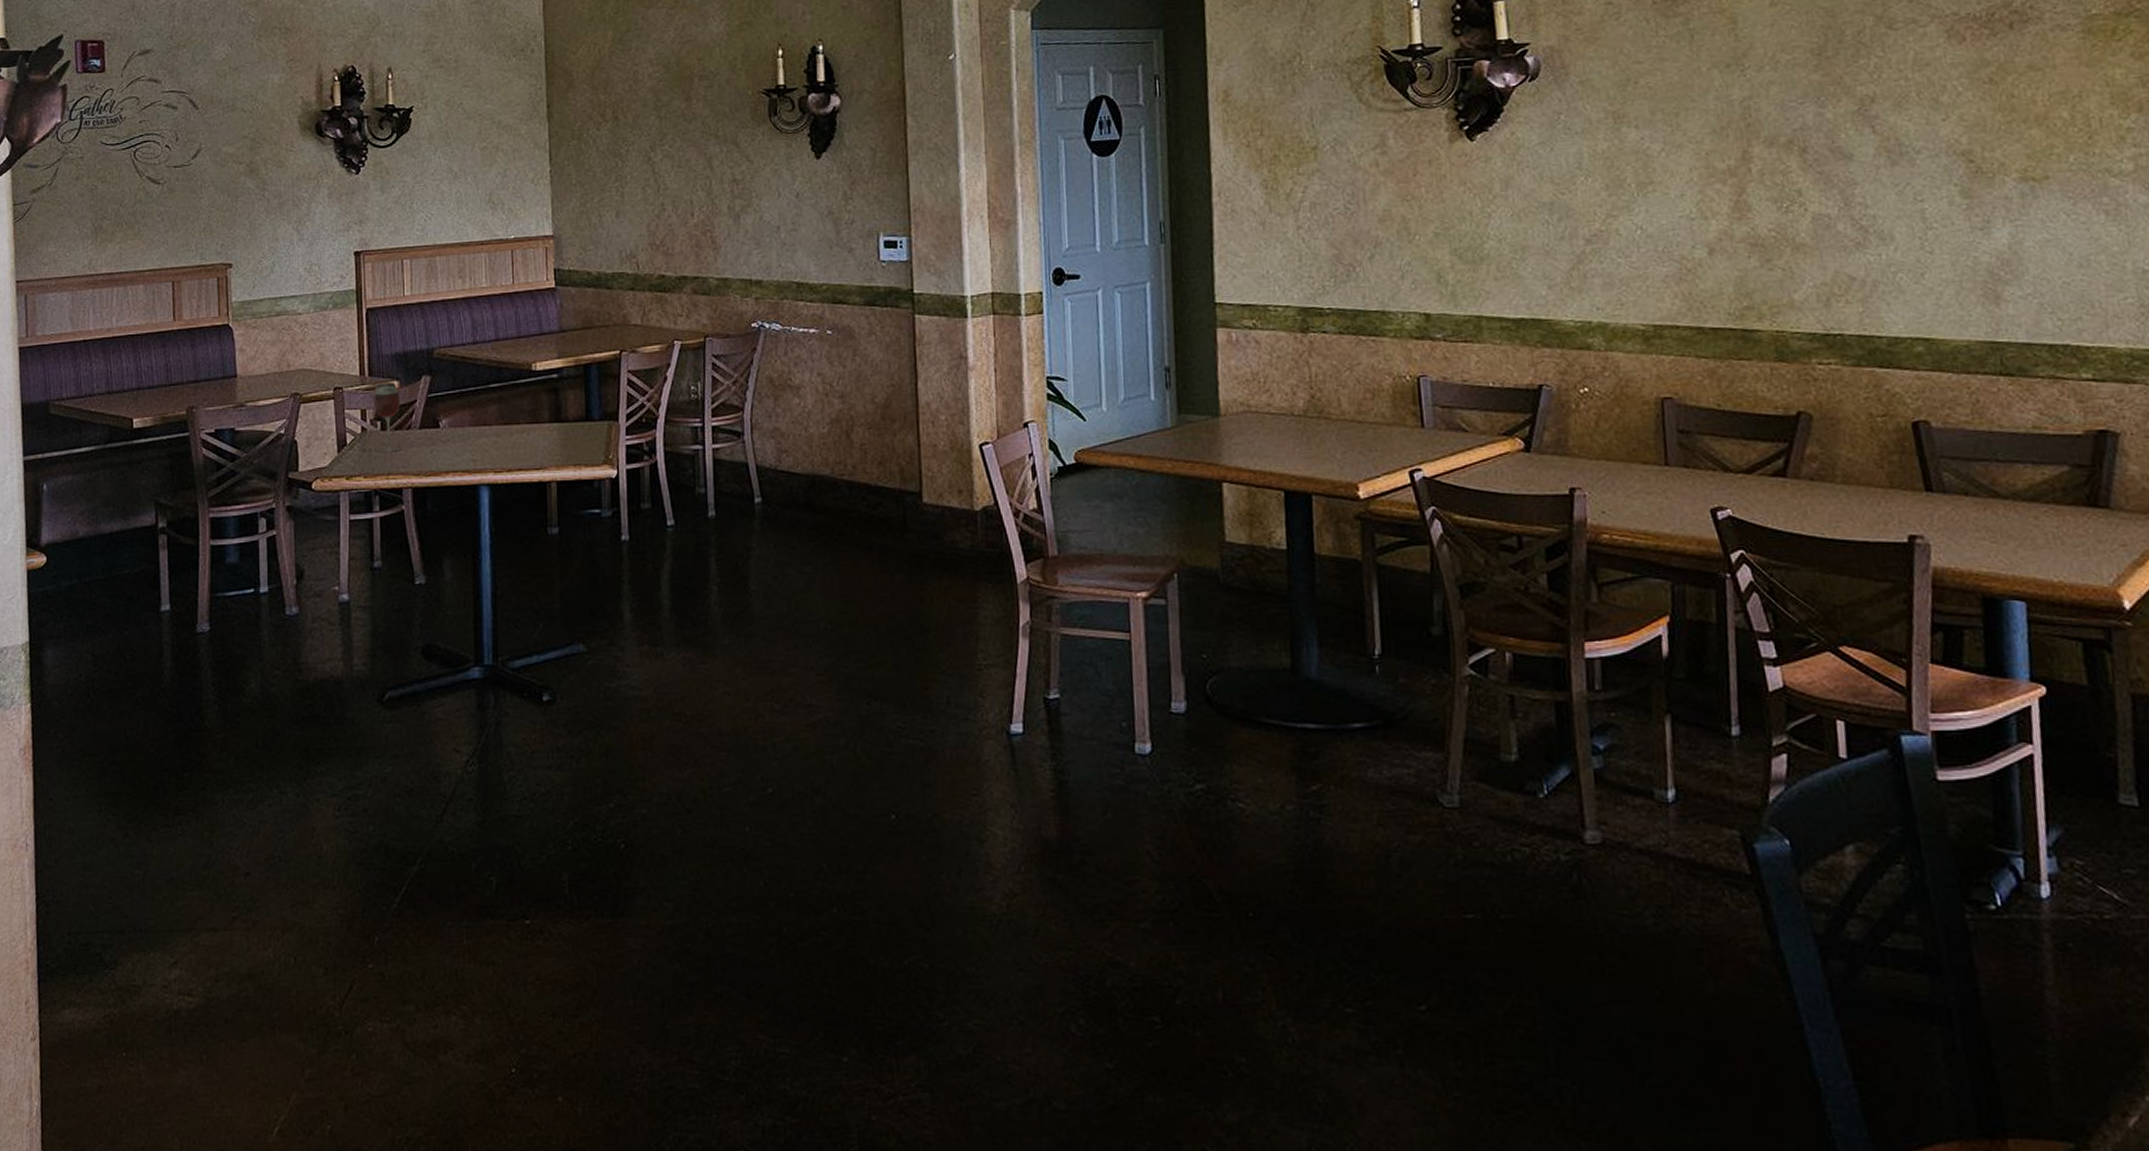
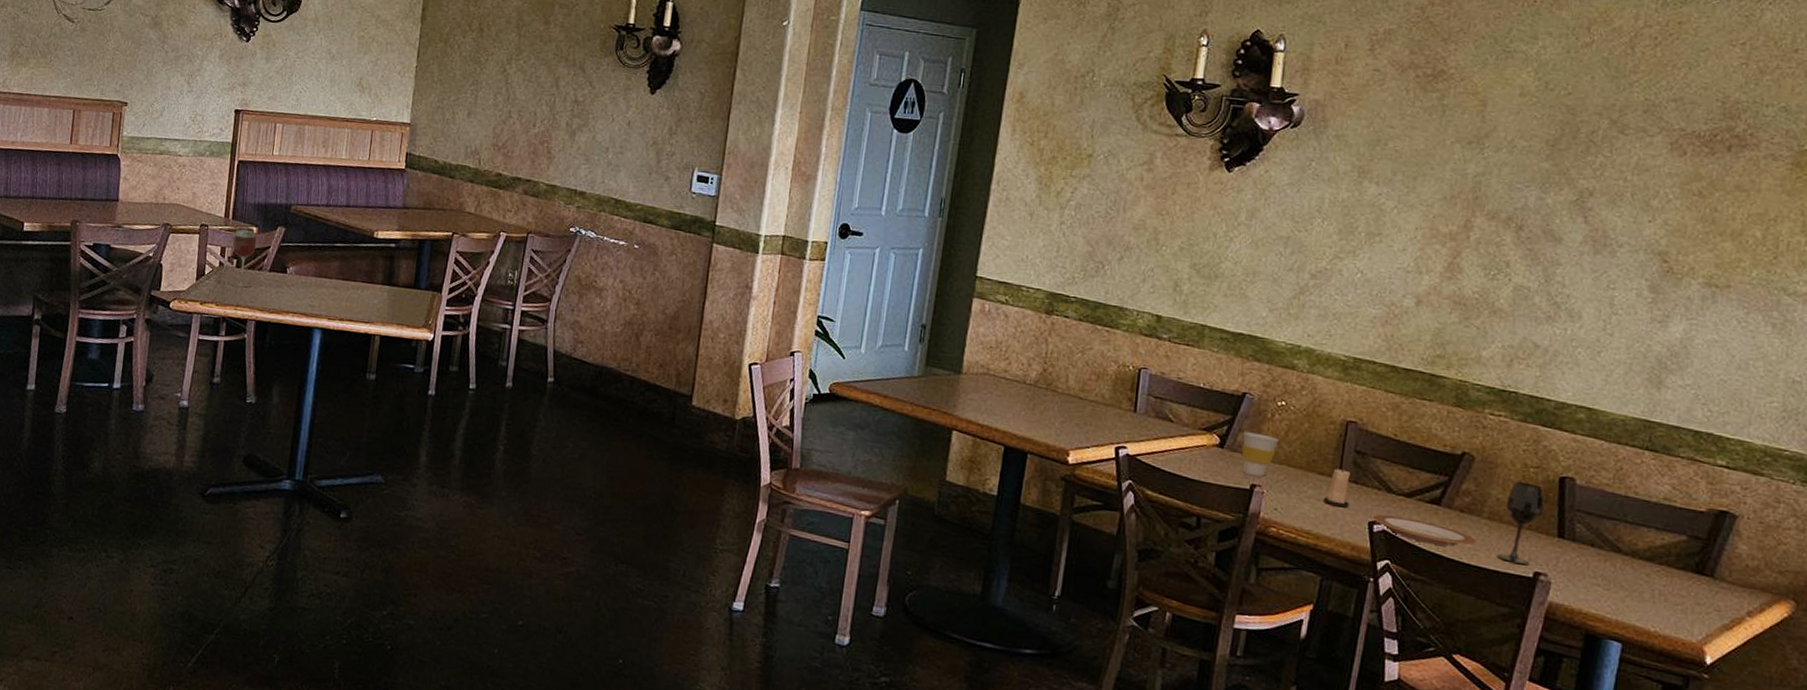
cup: none [1548,428,1590,480] -> present [1241,431,1279,479]
candle: none [1654,452,1684,498] -> present [1323,468,1351,508]
plate: none [1713,497,1837,523] -> present [1372,514,1477,547]
wine glass: none [1859,434,1902,530] -> present [1496,481,1544,566]

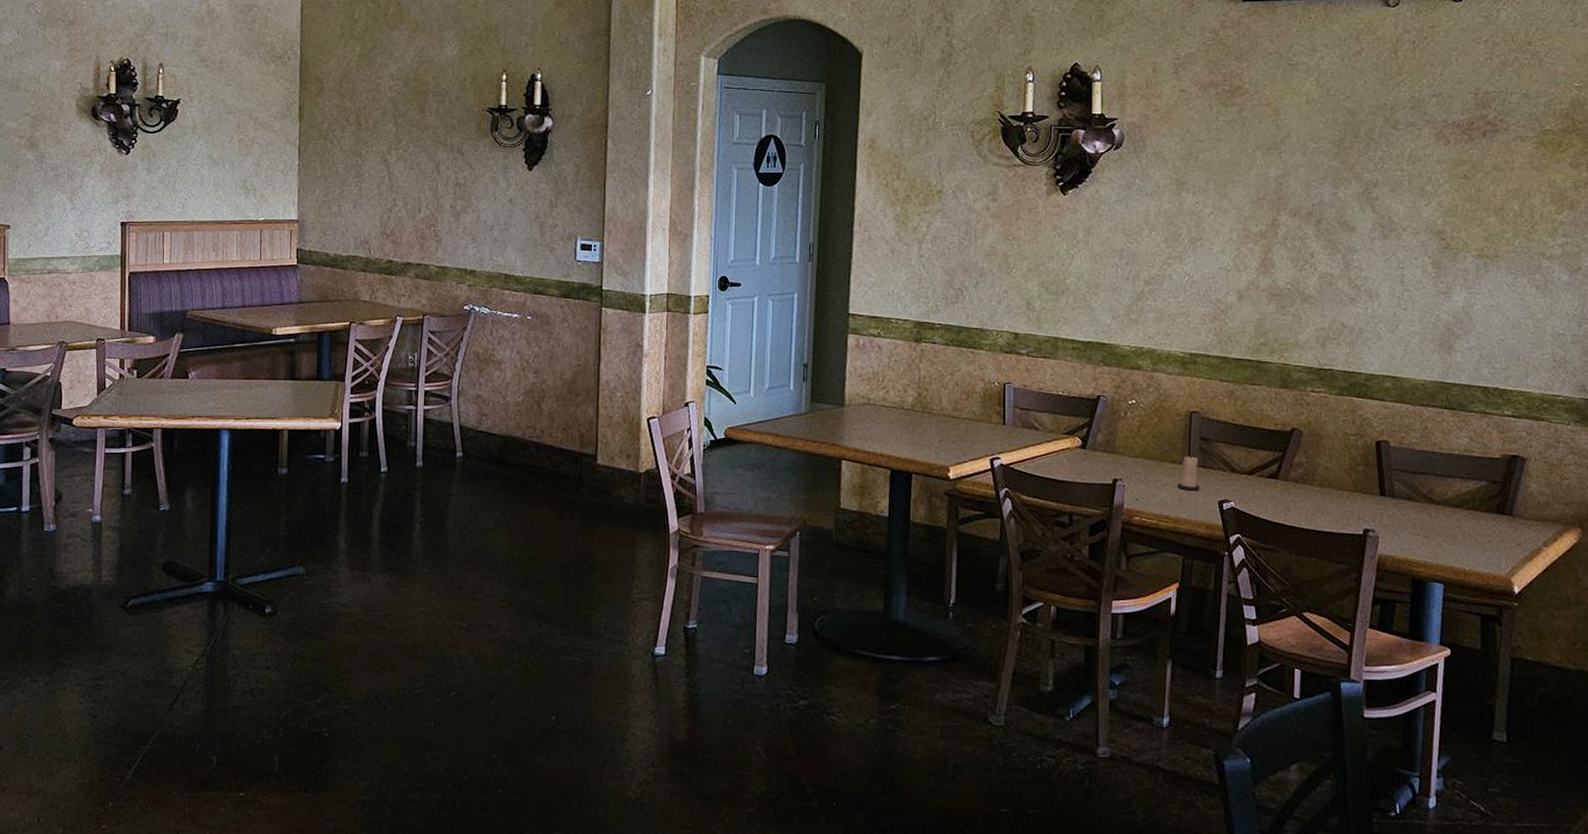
wineglass: present [231,227,257,288] -> none [131,337,155,397]
cup: present [1241,431,1279,479] -> none [1101,431,1133,473]
plate: present [1372,514,1477,547] -> none [1221,493,1313,515]
wine glass: present [1496,481,1544,566] -> none [1330,449,1365,525]

